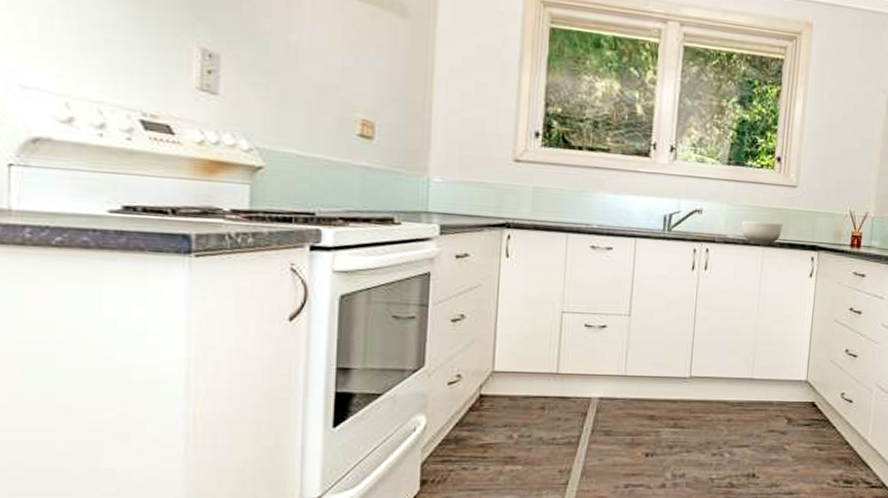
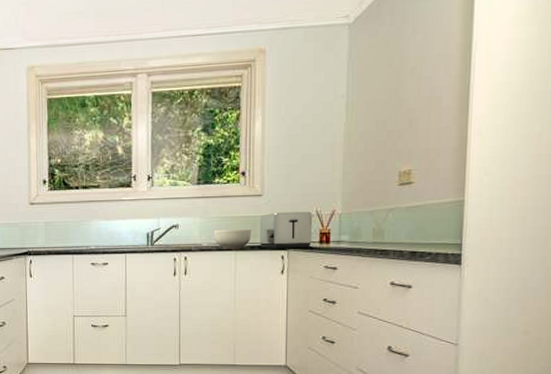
toaster: none [790,207,846,252] -> present [260,211,312,249]

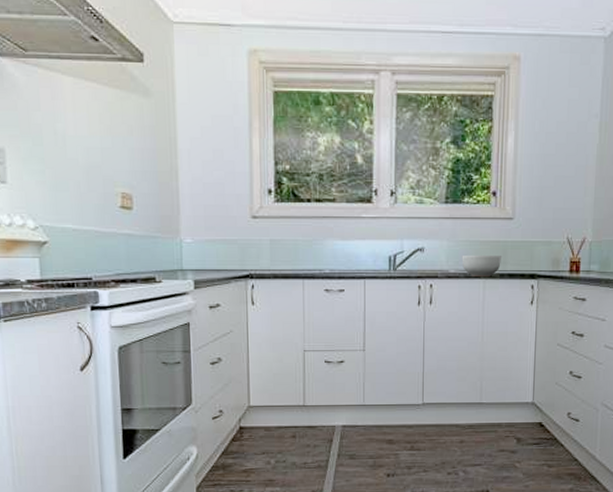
toaster: present [260,211,312,249] -> none [510,238,563,278]

